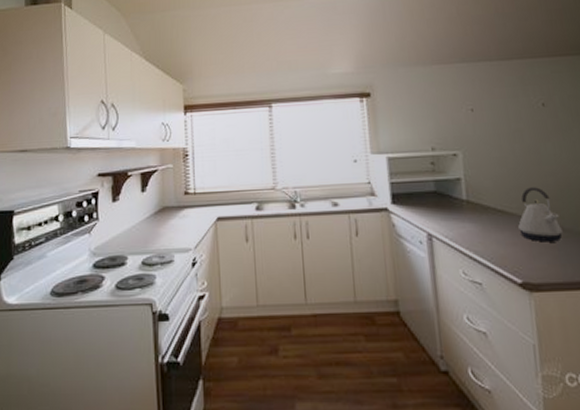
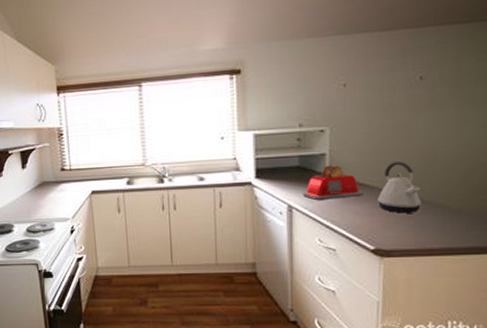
toaster: none [440,190,504,227] -> present [302,165,364,200]

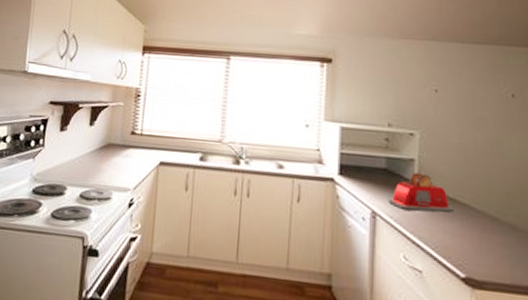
kettle: present [378,161,421,213] -> none [469,179,516,241]

